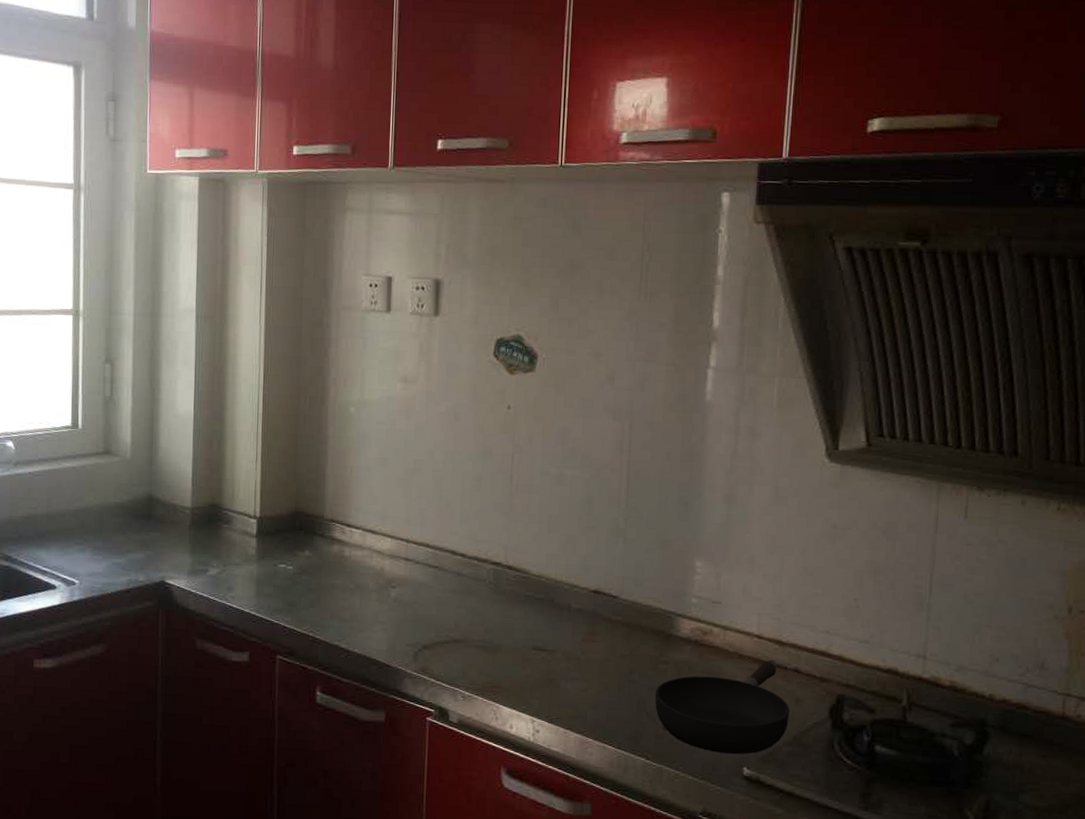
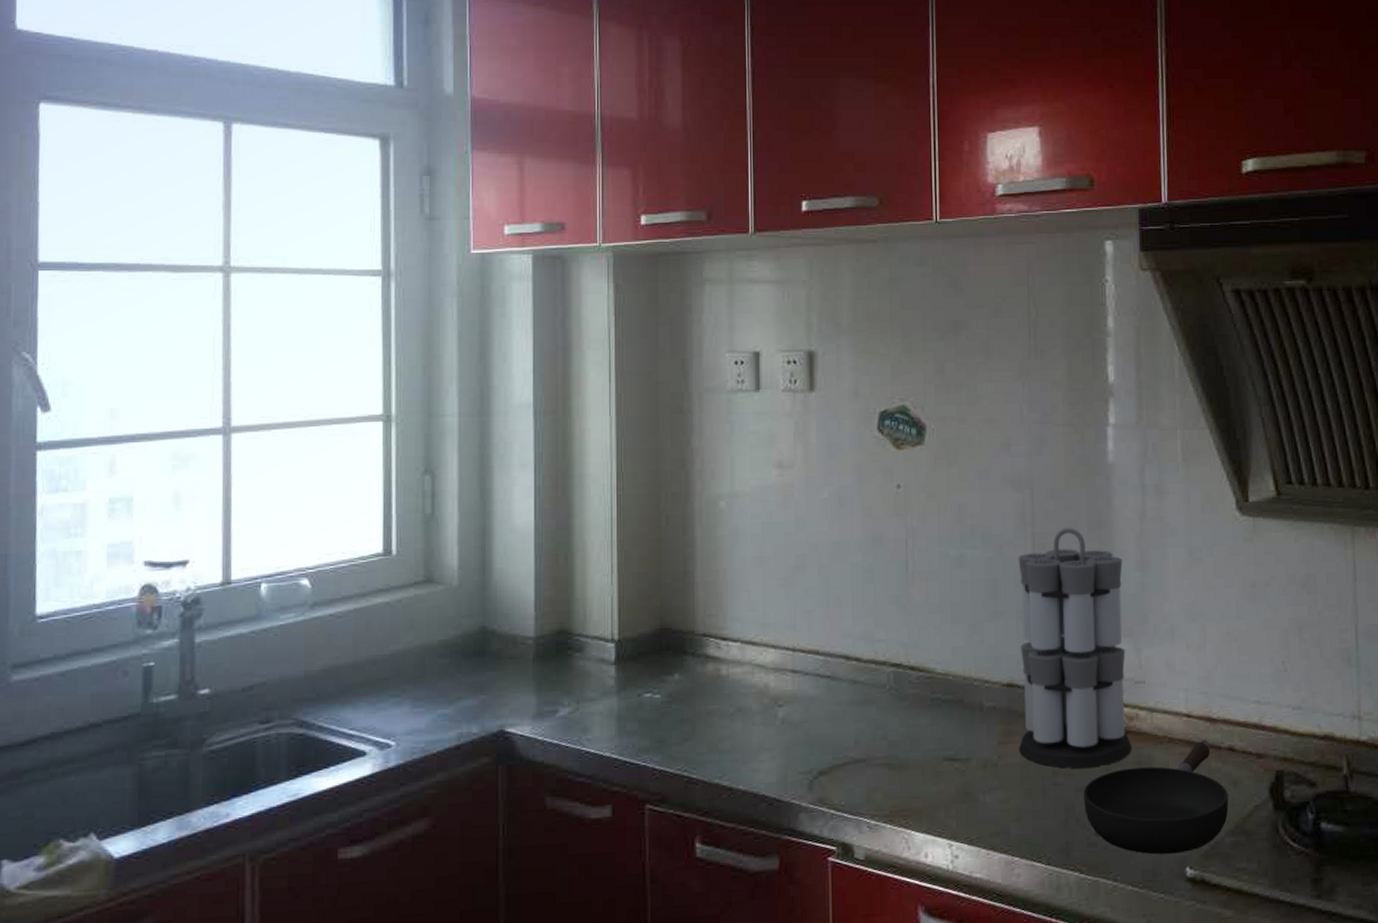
spice rack: none [600,457,711,671] -> present [1018,527,1132,768]

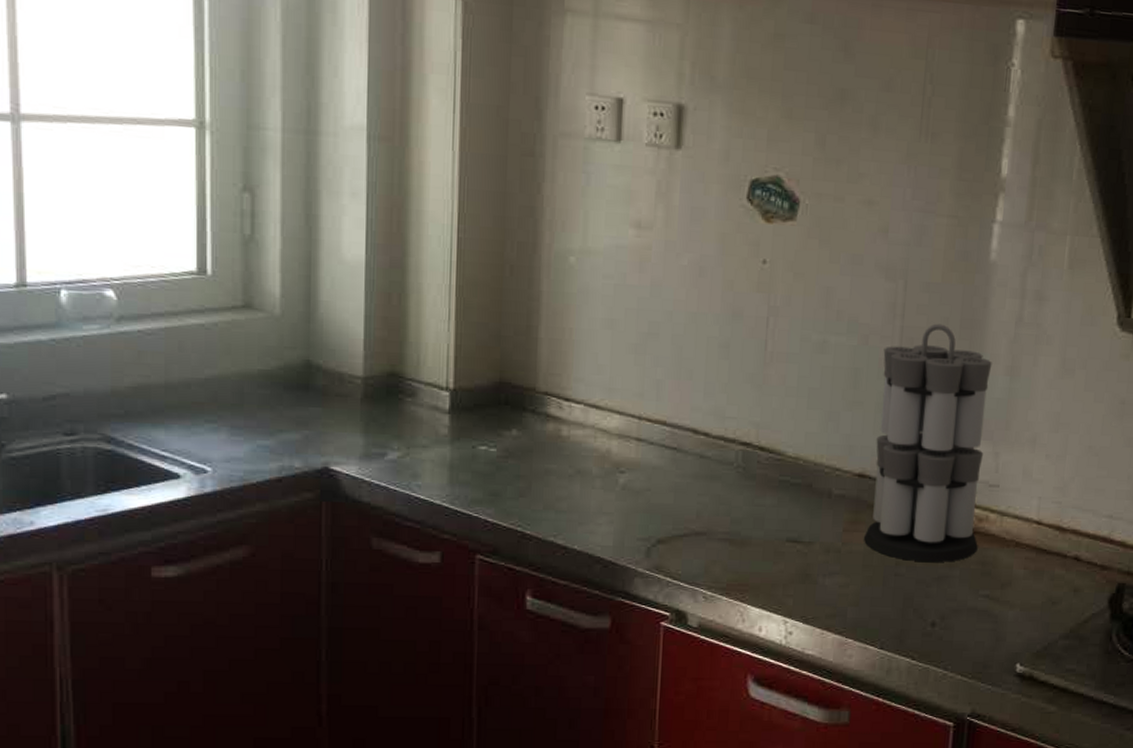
wok: present [1084,740,1229,855] -> none [923,547,1068,650]

